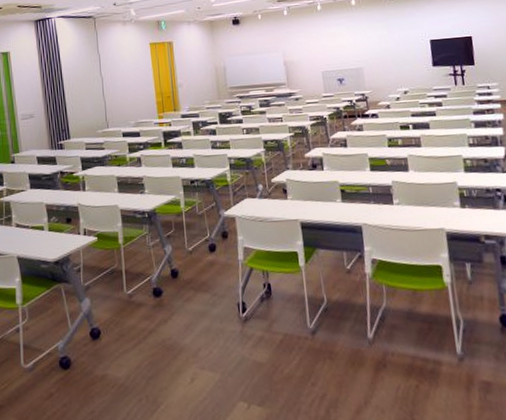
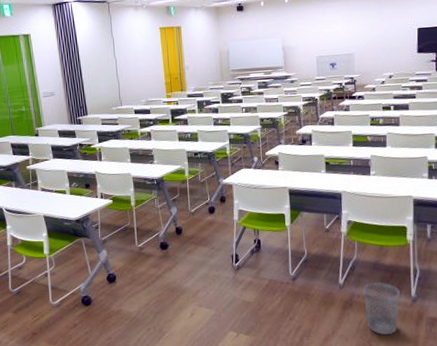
wastebasket: none [398,336,444,406] -> present [363,282,400,336]

